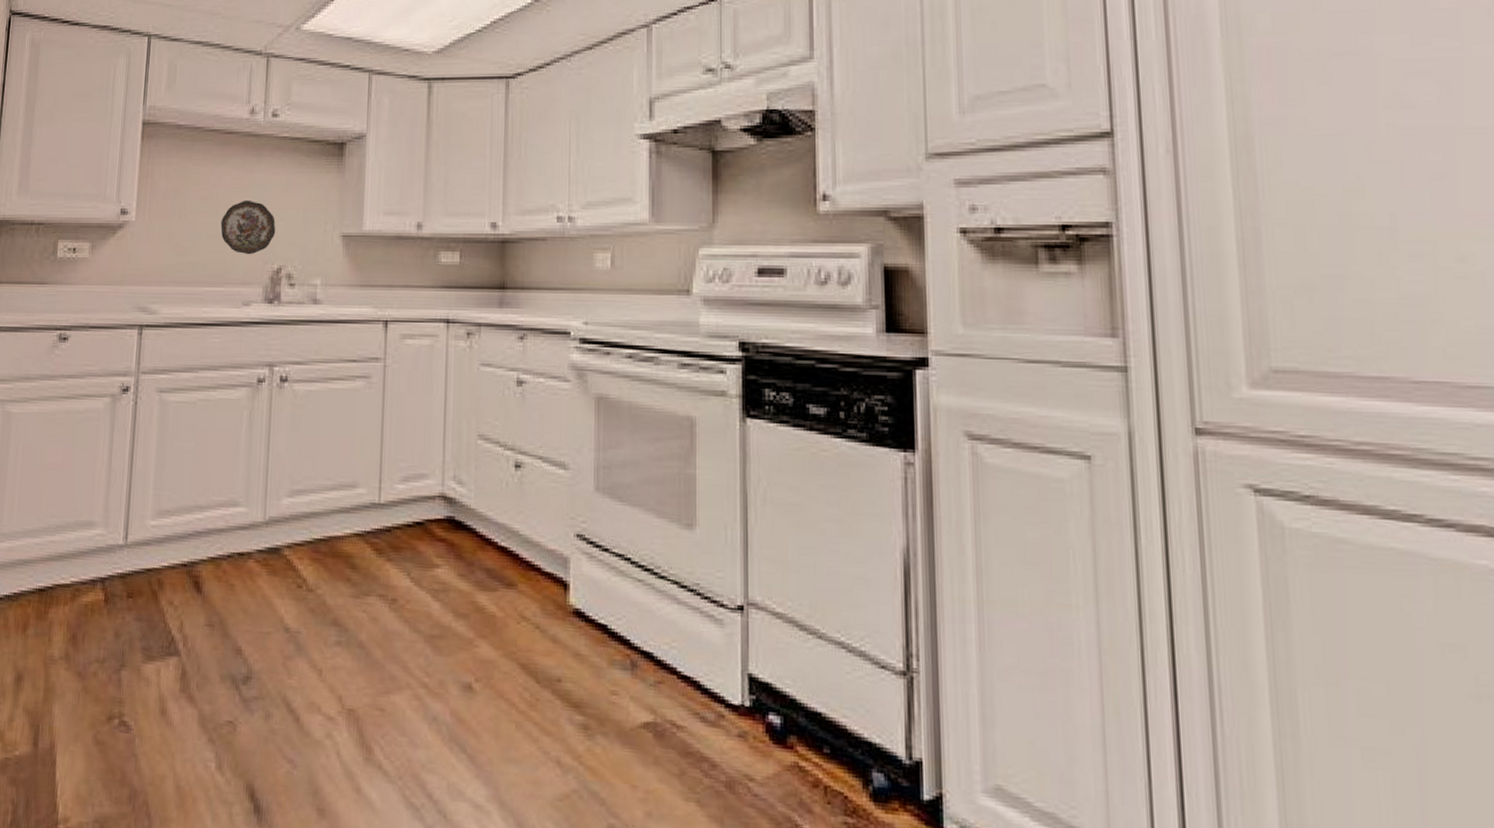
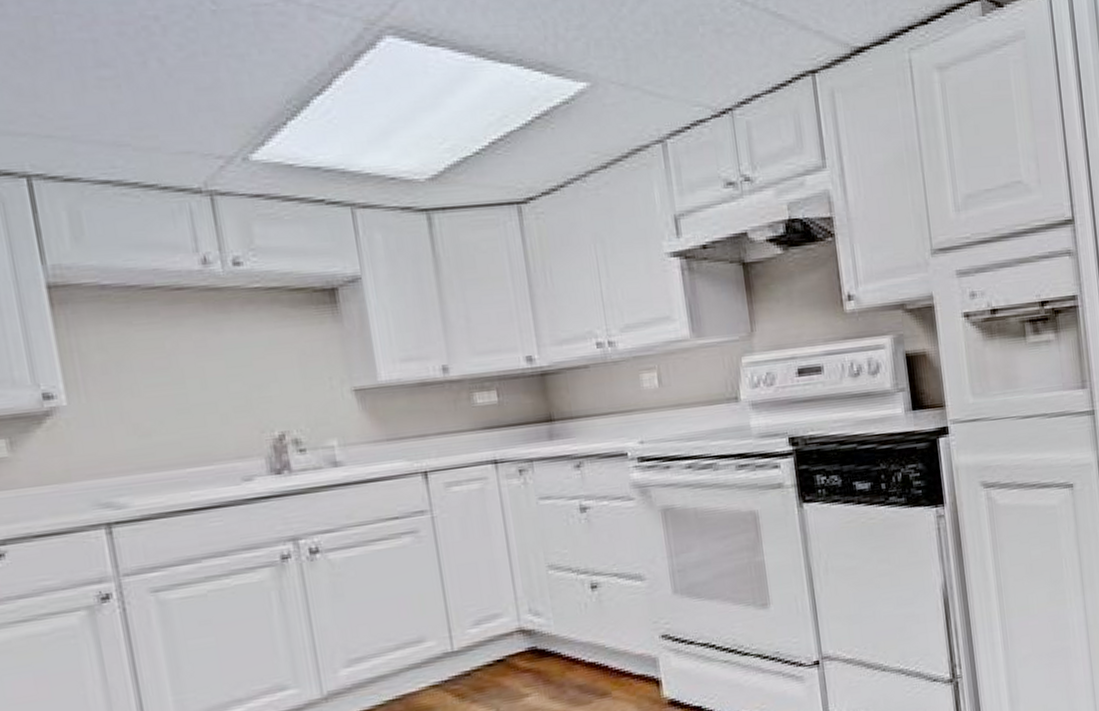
decorative plate: present [220,199,276,255] -> none [191,363,269,426]

